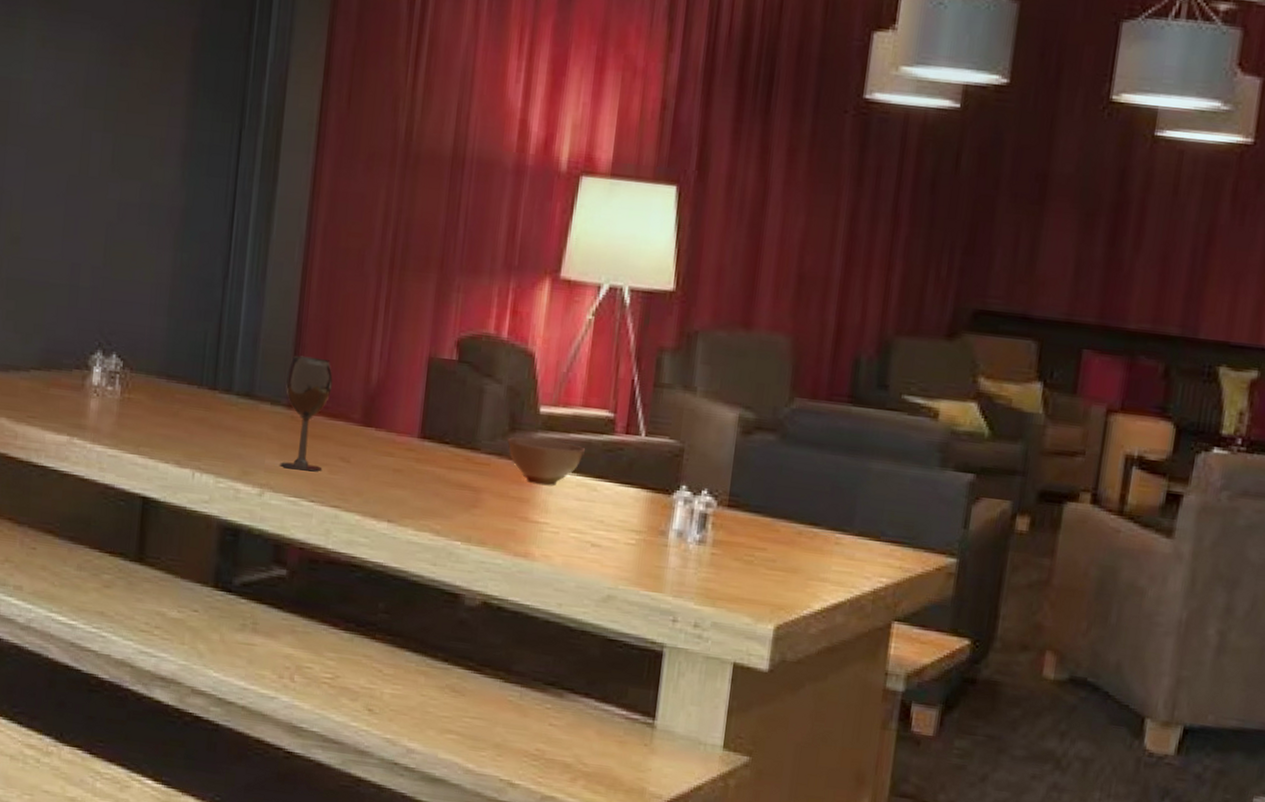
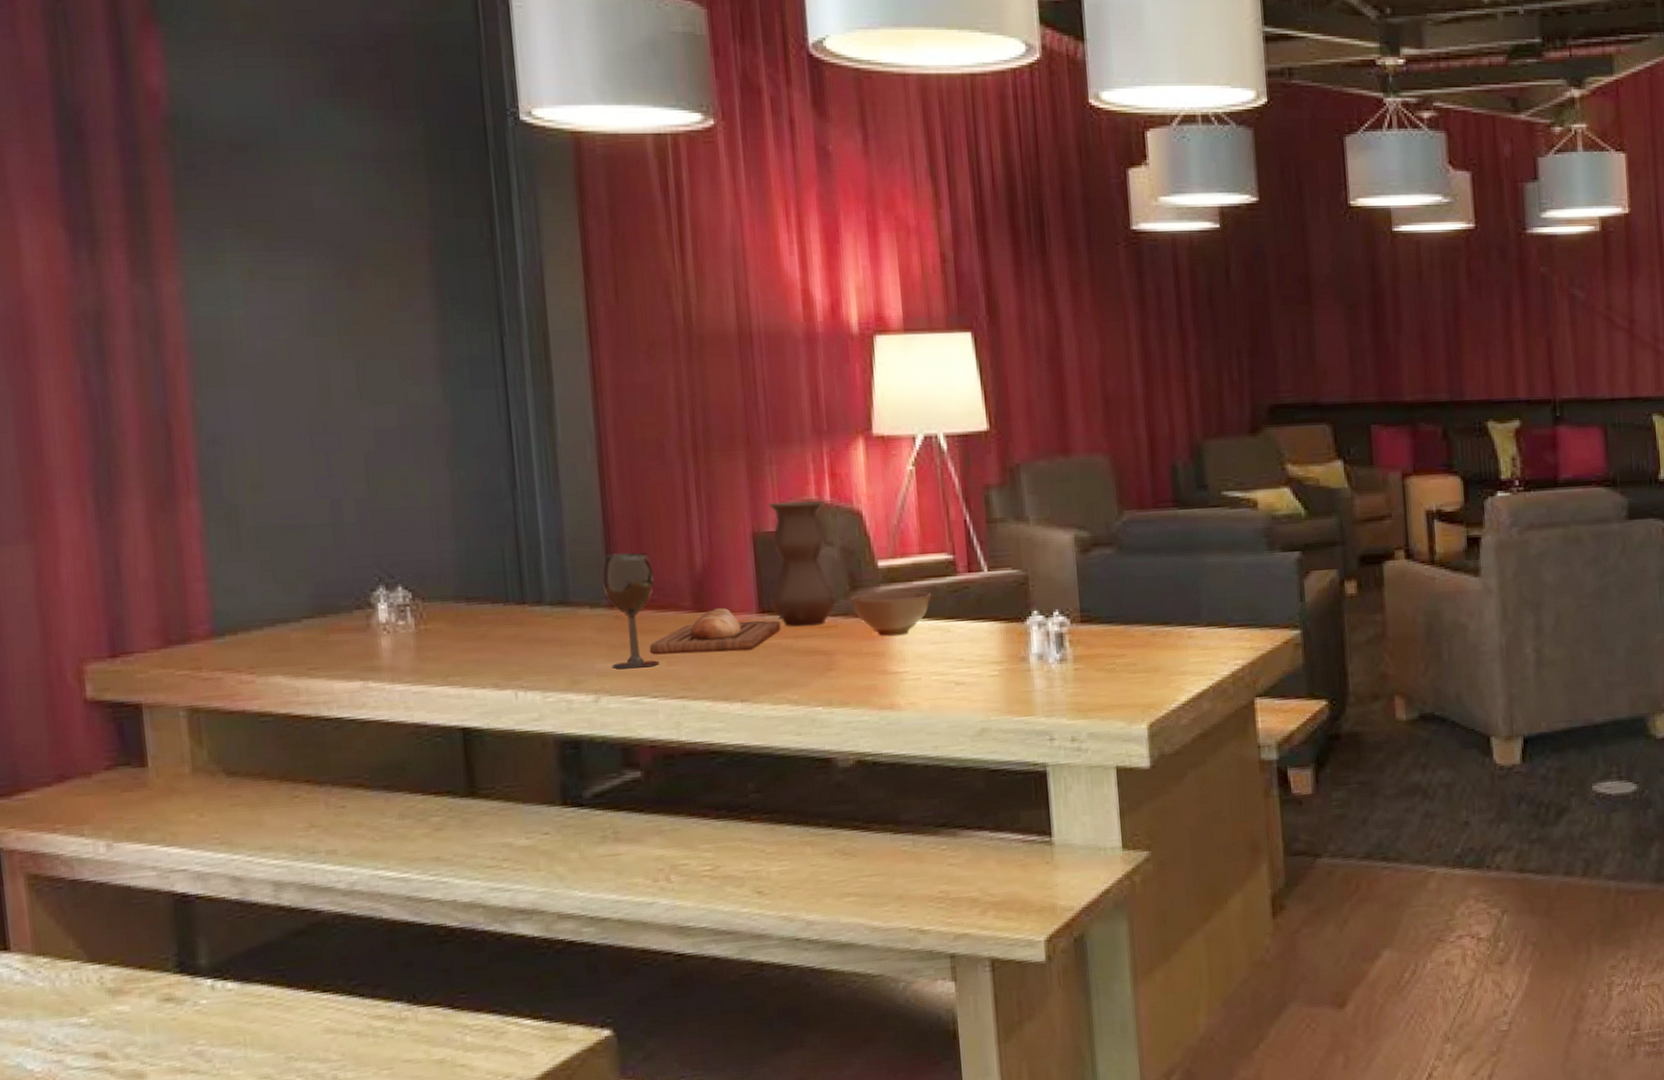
bread loaf: none [315,425,438,474] -> present [649,607,781,655]
vase: none [431,330,503,461] -> present [768,501,837,628]

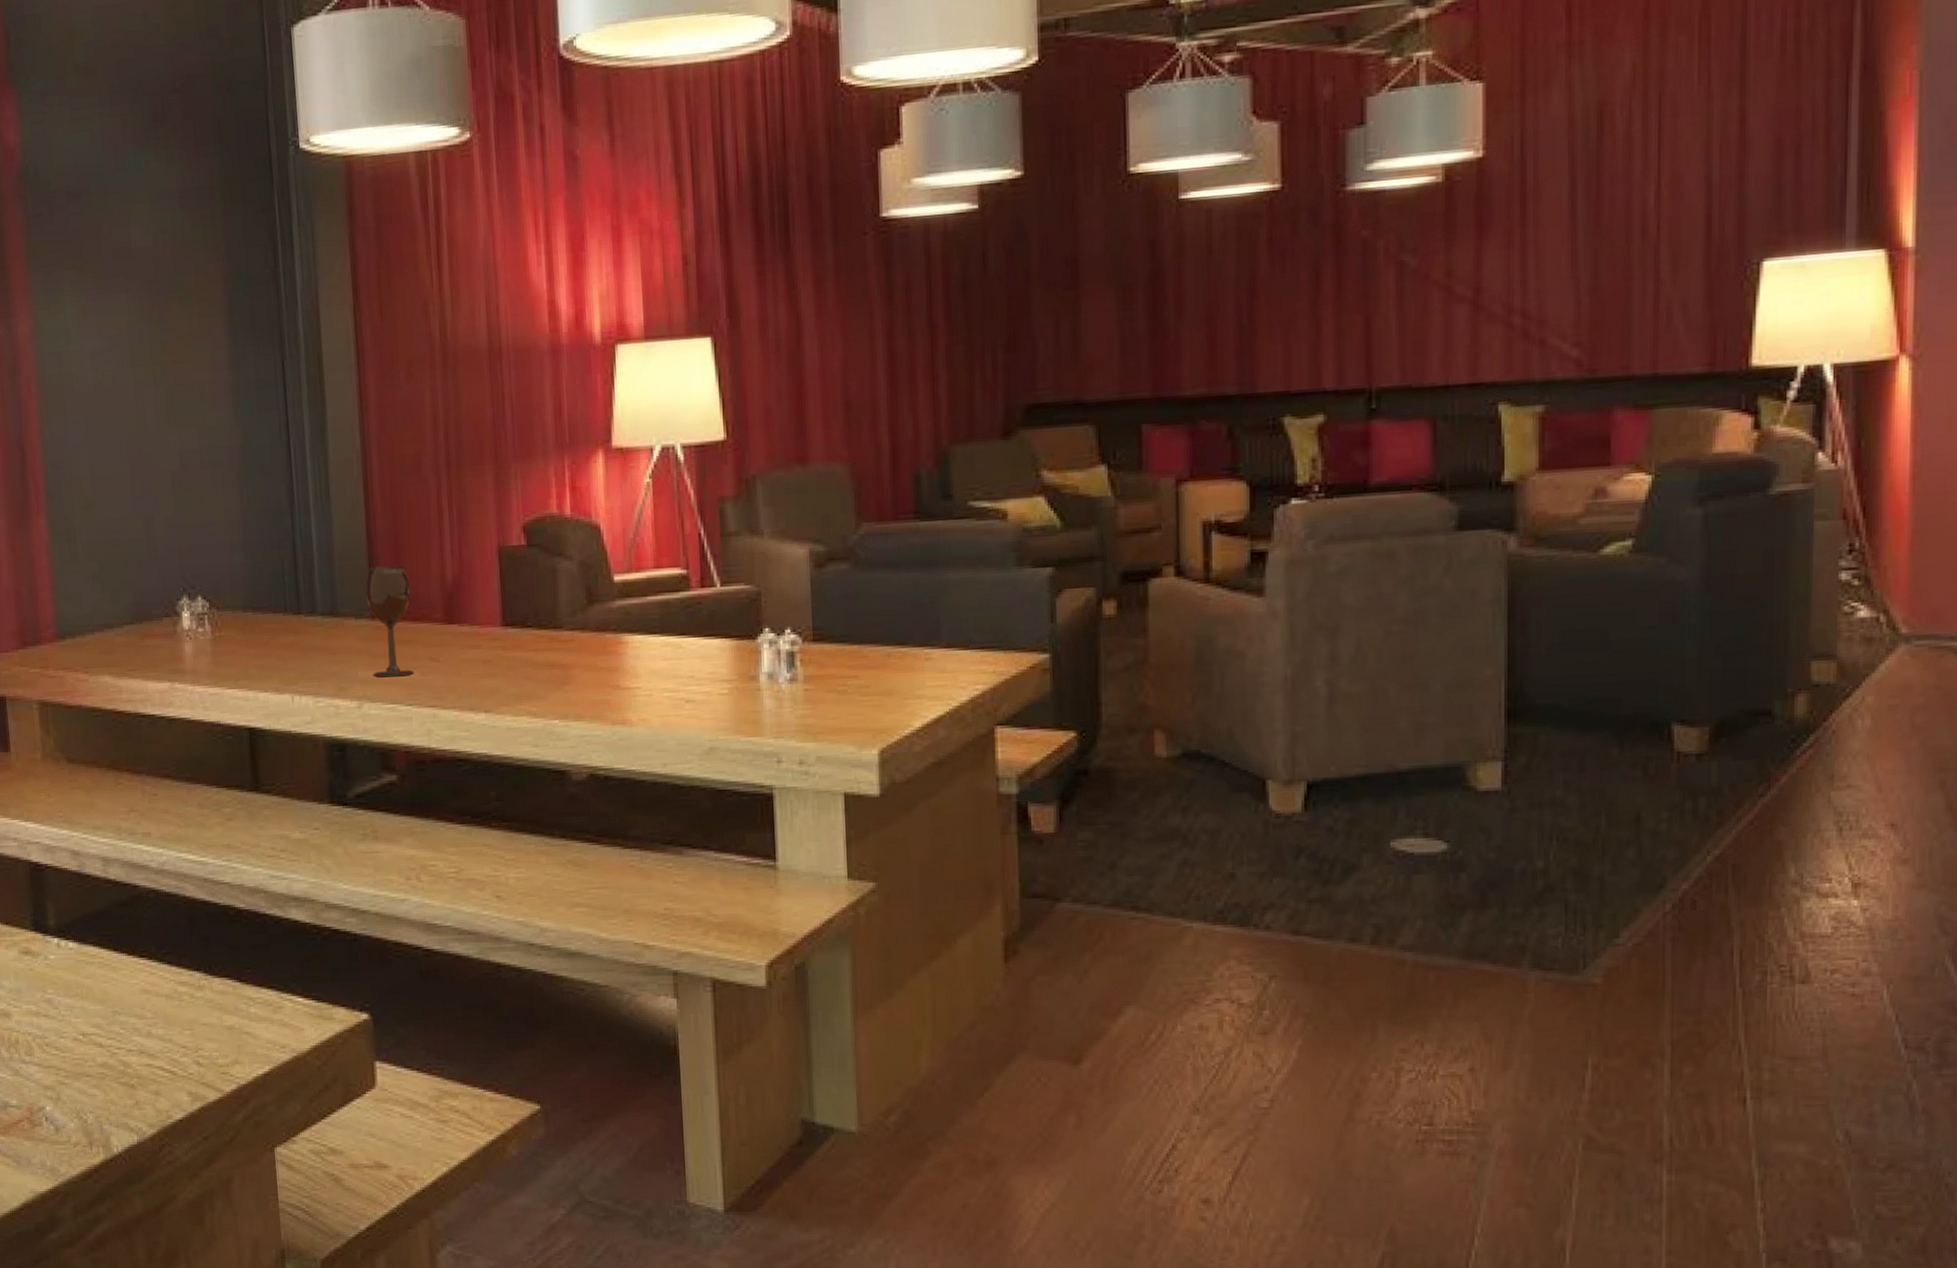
bread loaf: present [649,607,781,655] -> none [405,620,523,665]
vase: present [768,501,837,628] -> none [512,515,575,641]
bowl: present [849,591,932,637] -> none [586,606,665,652]

